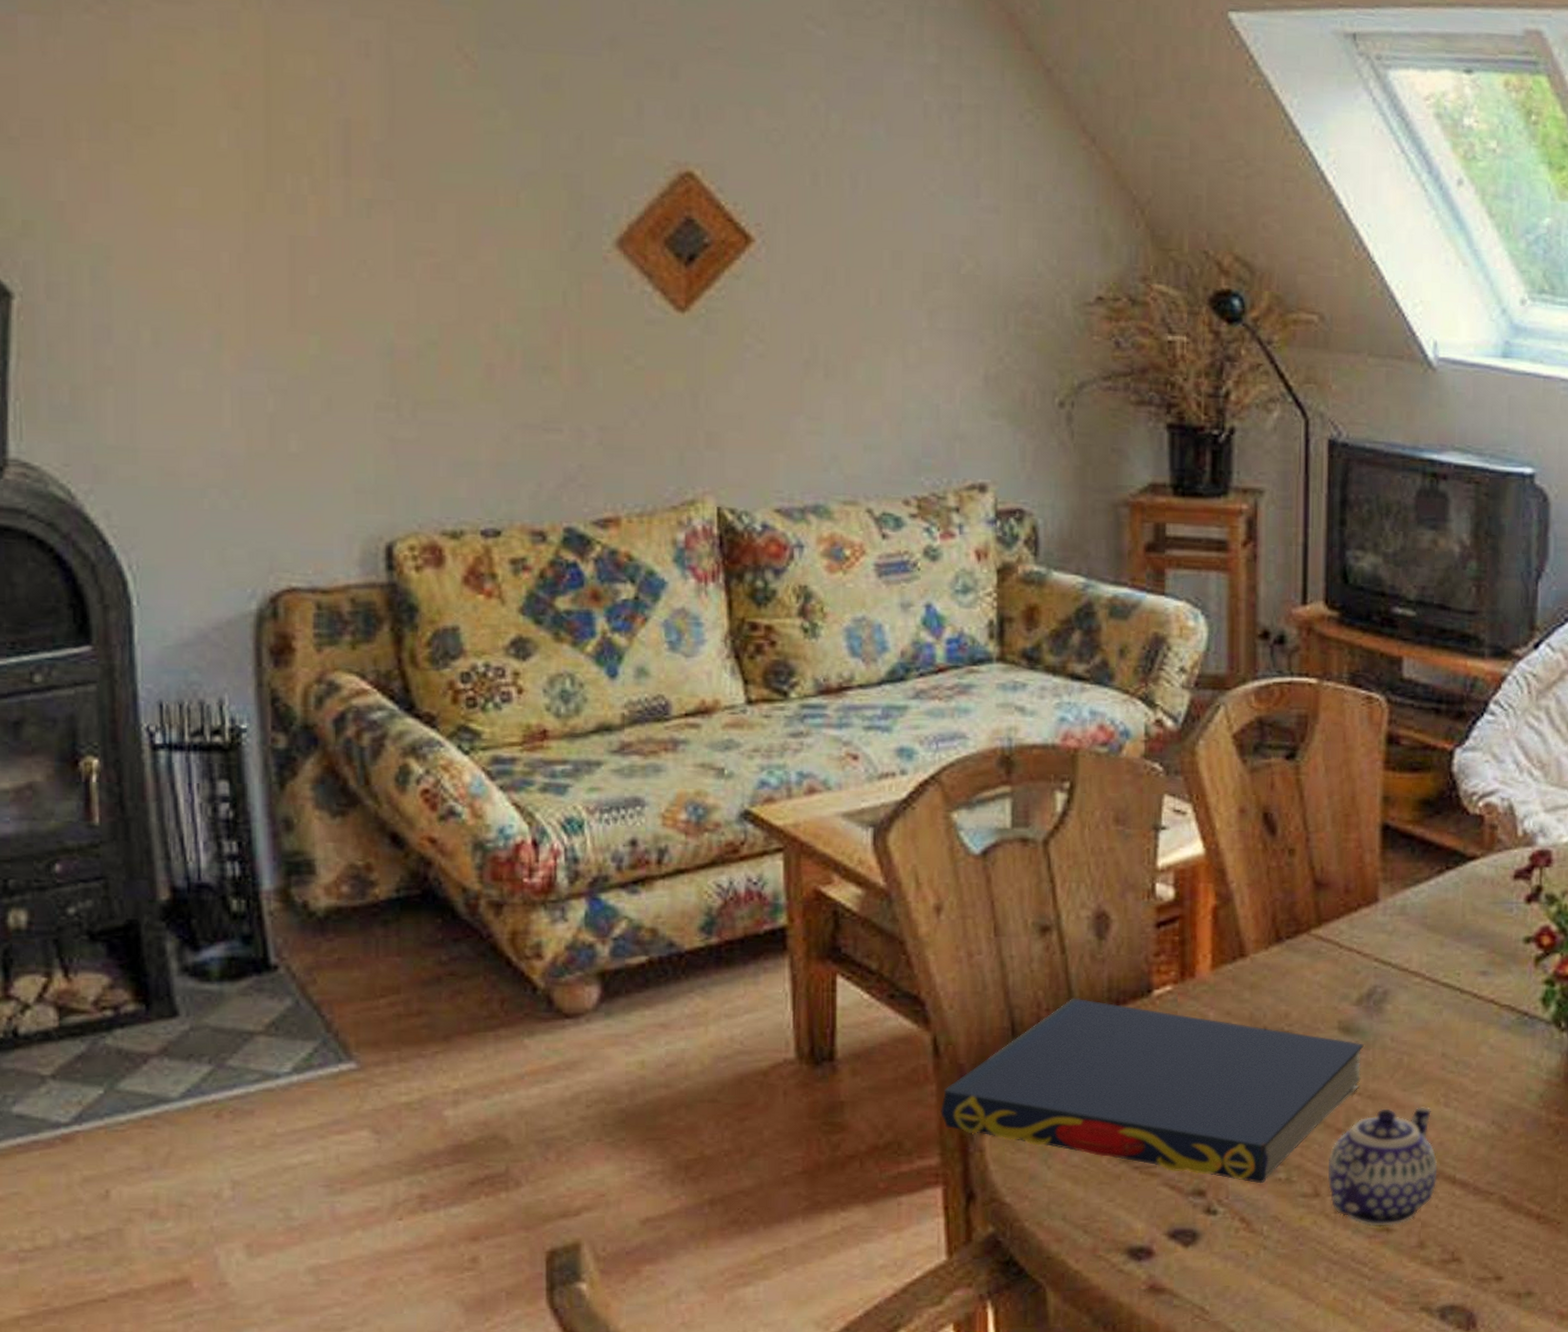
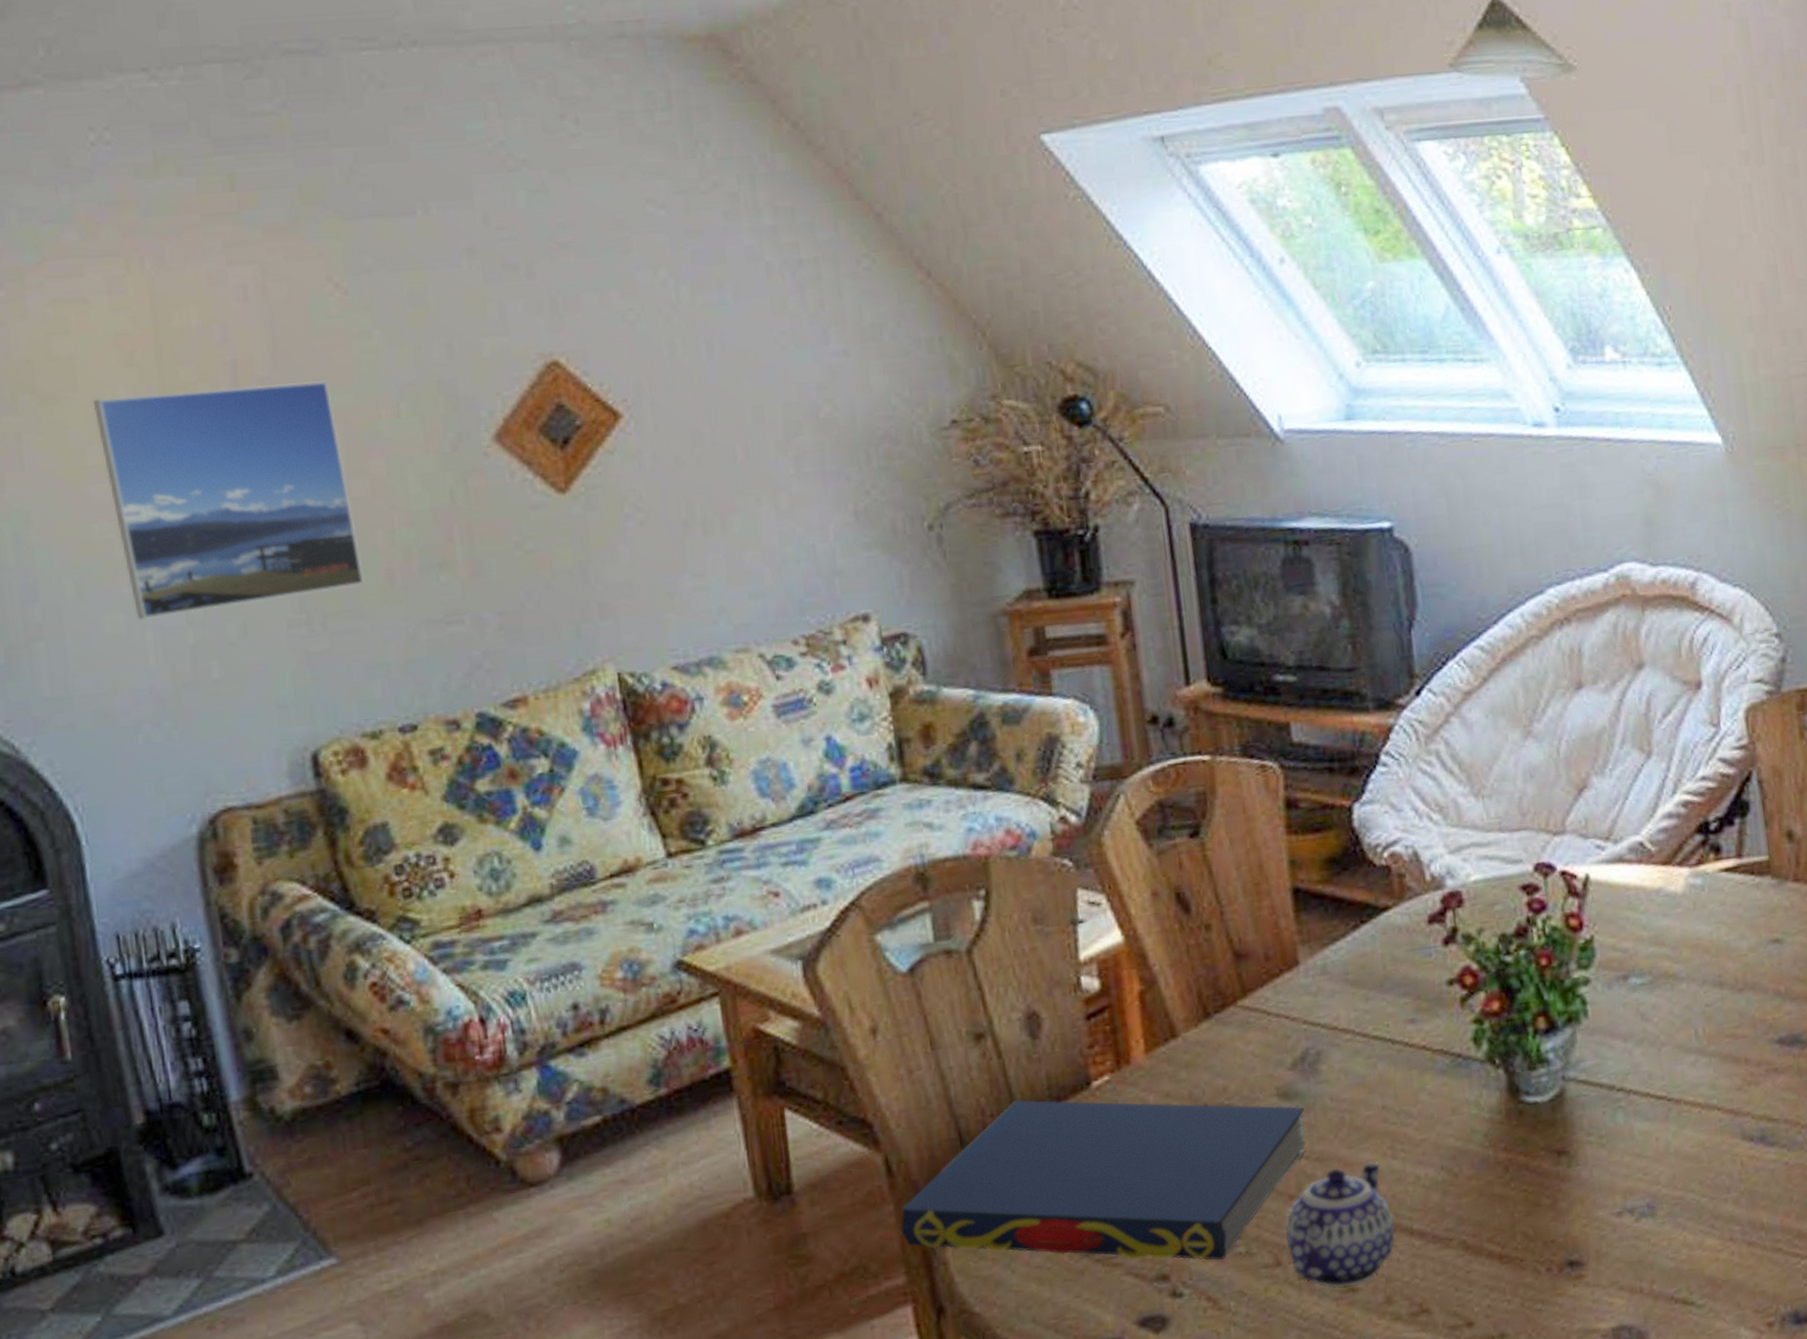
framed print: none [191,138,463,380] -> present [93,380,366,620]

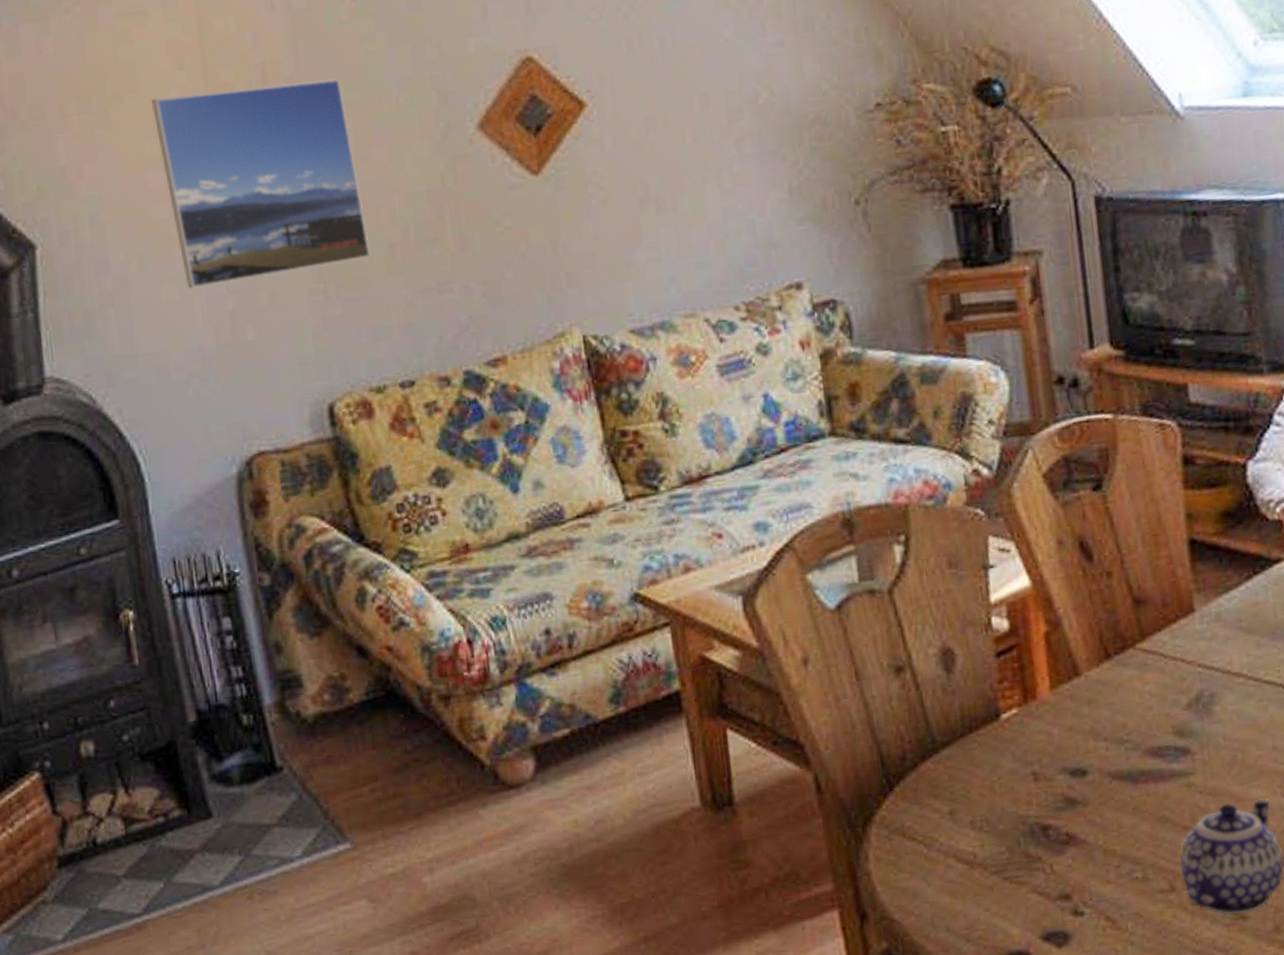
book: present [900,1100,1306,1260] -> none [828,728,1200,884]

